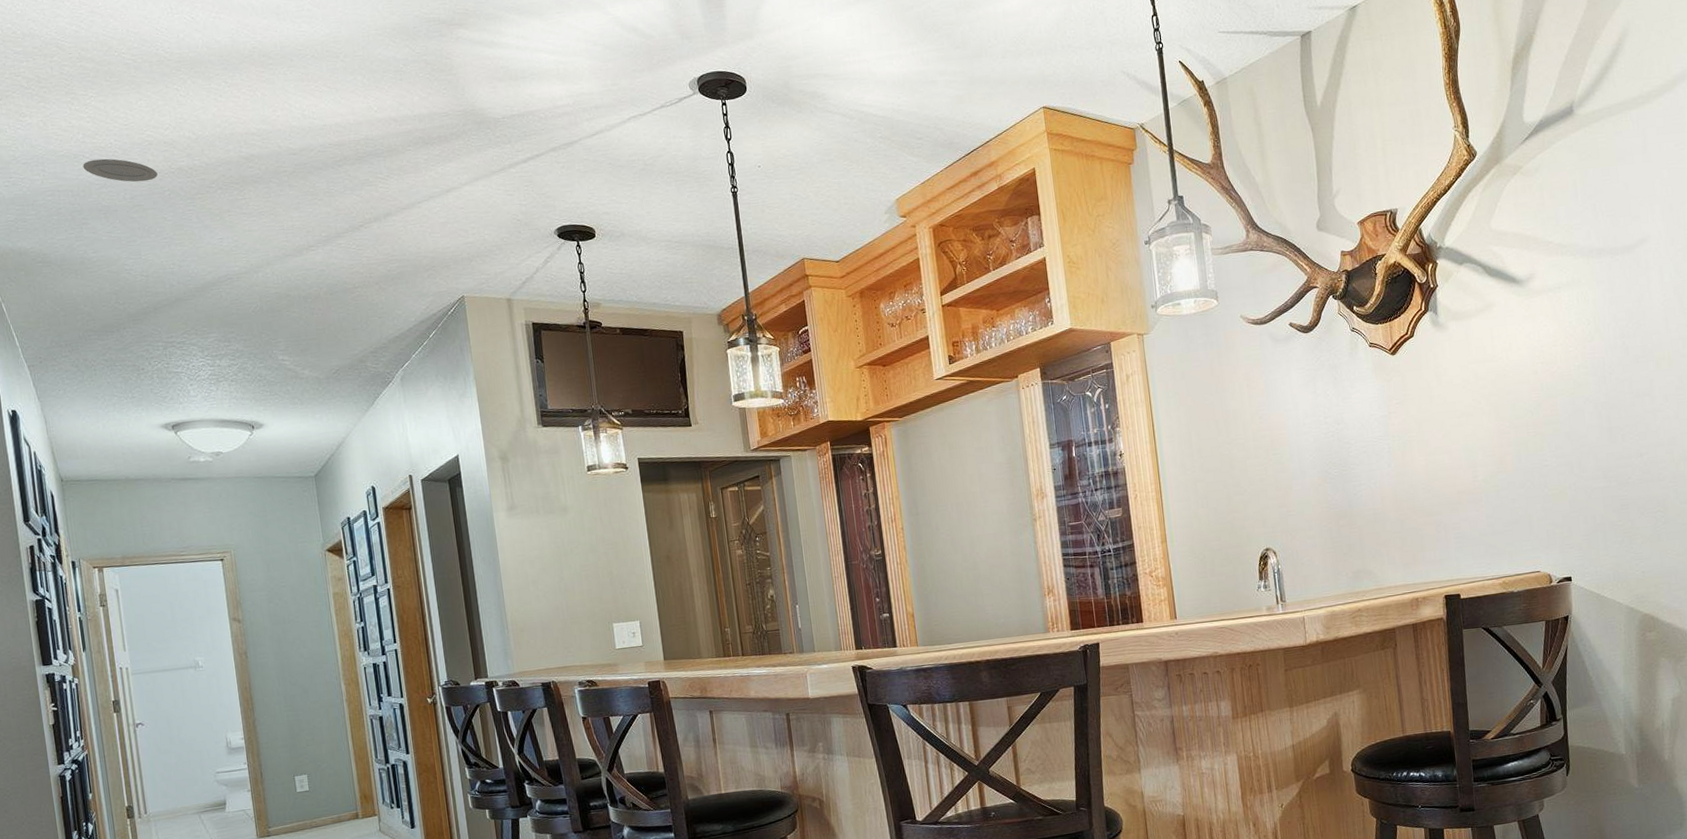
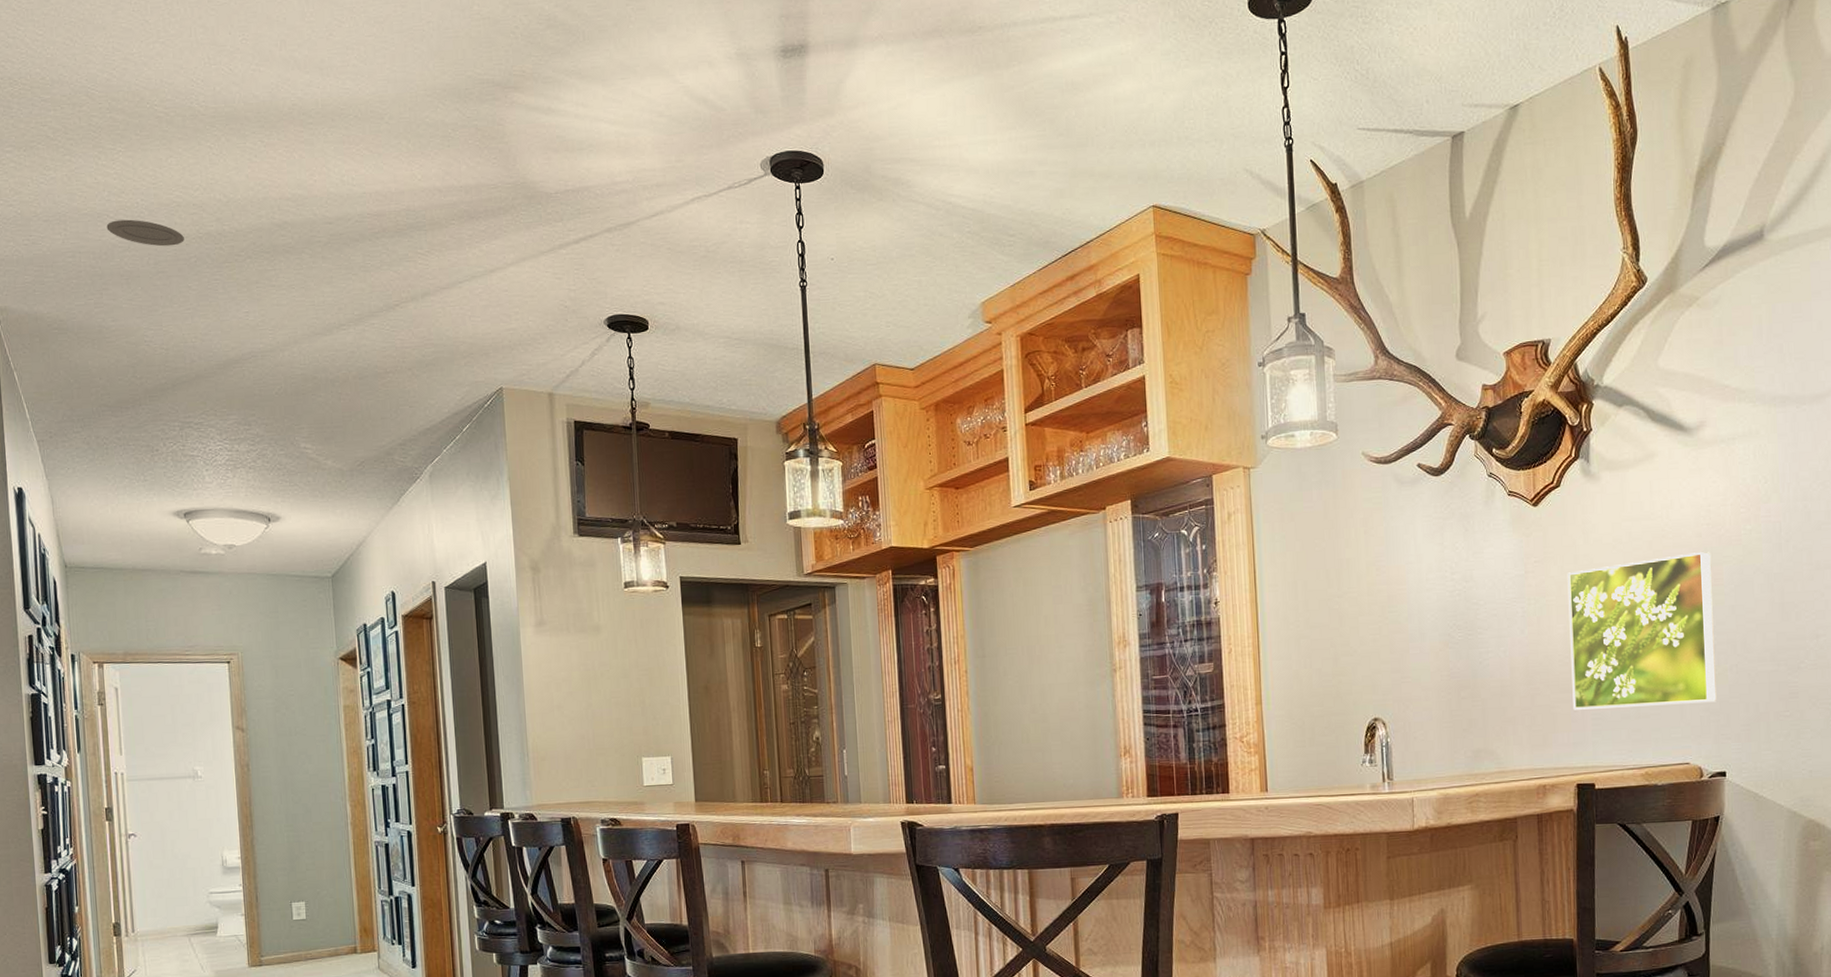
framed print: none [1424,386,1560,531] -> present [1567,551,1717,710]

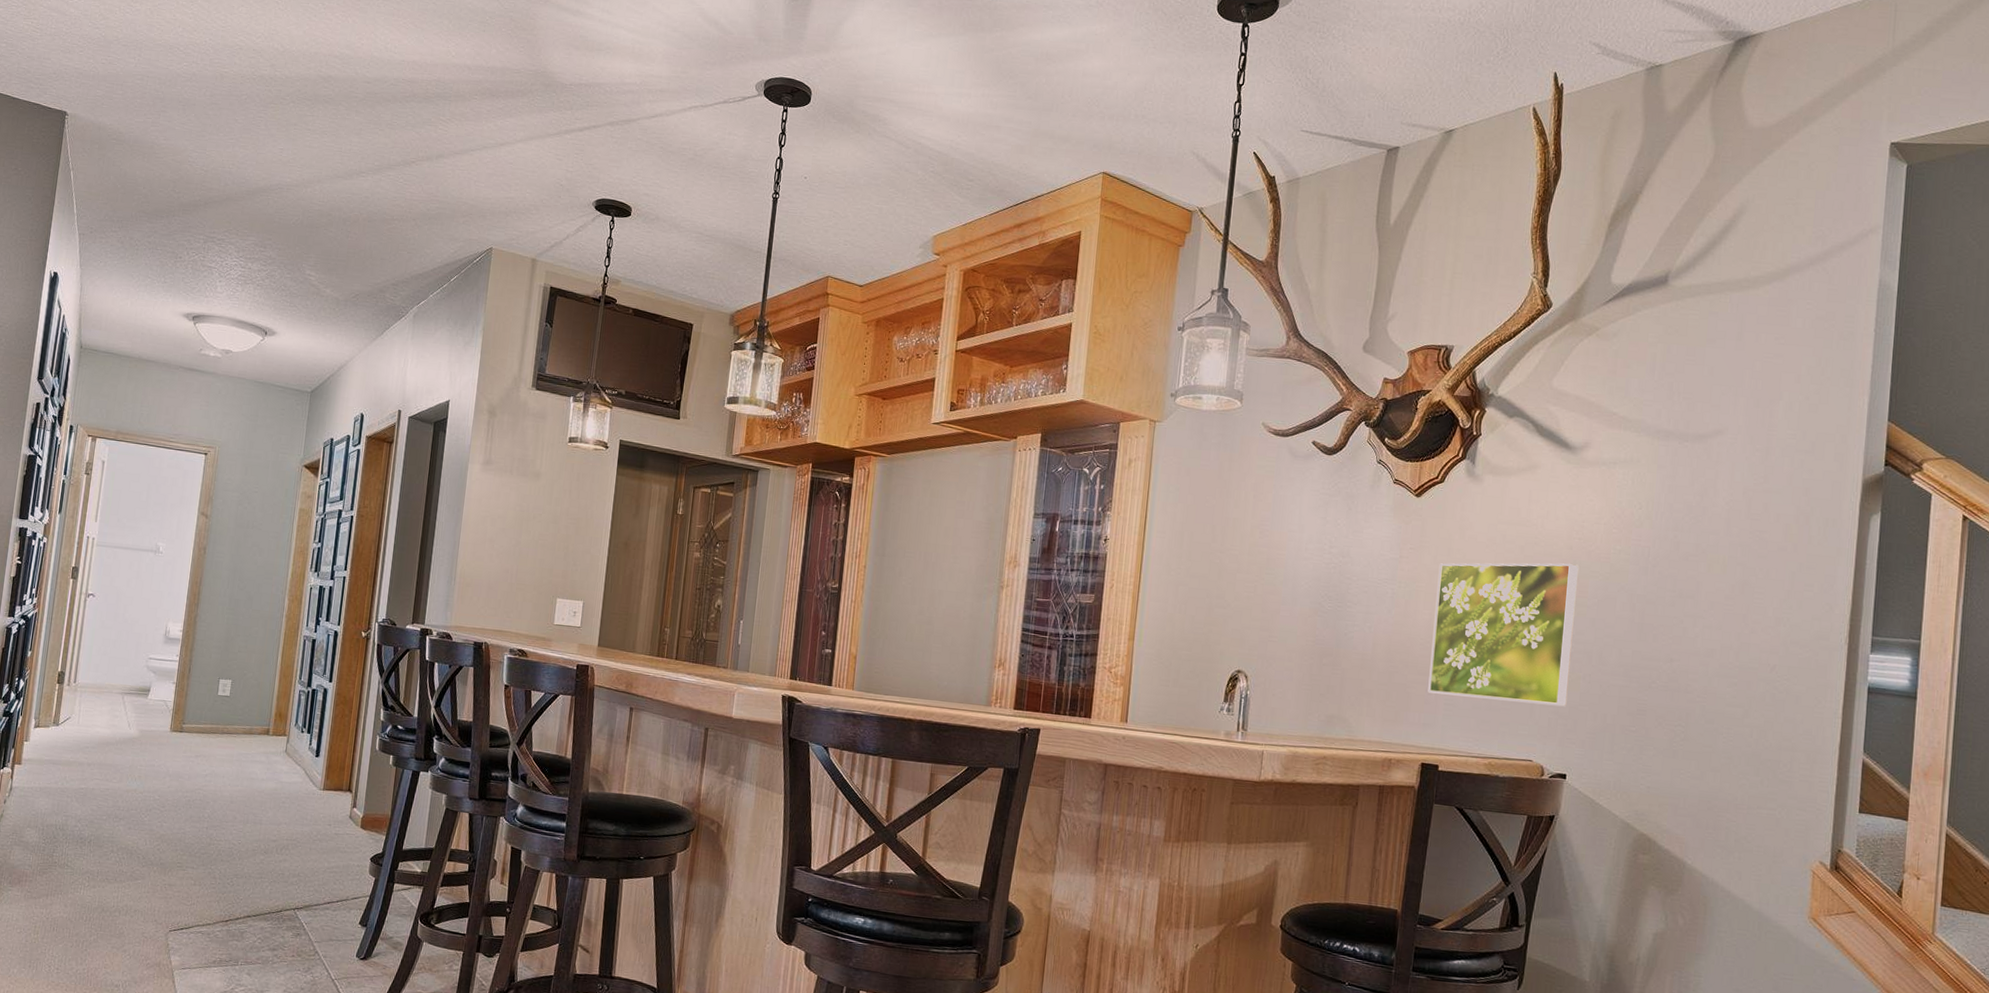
recessed light: present [106,219,184,247] -> none [175,53,240,83]

